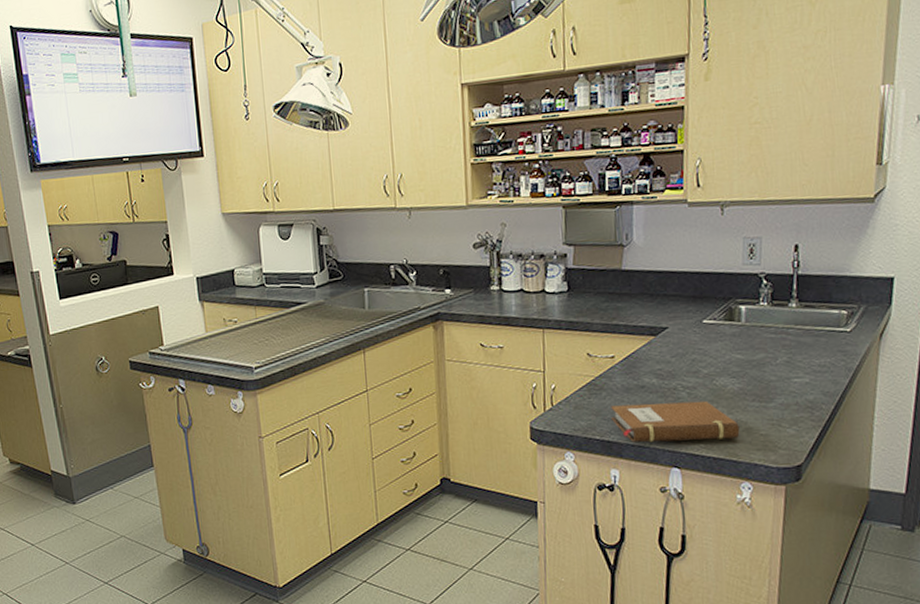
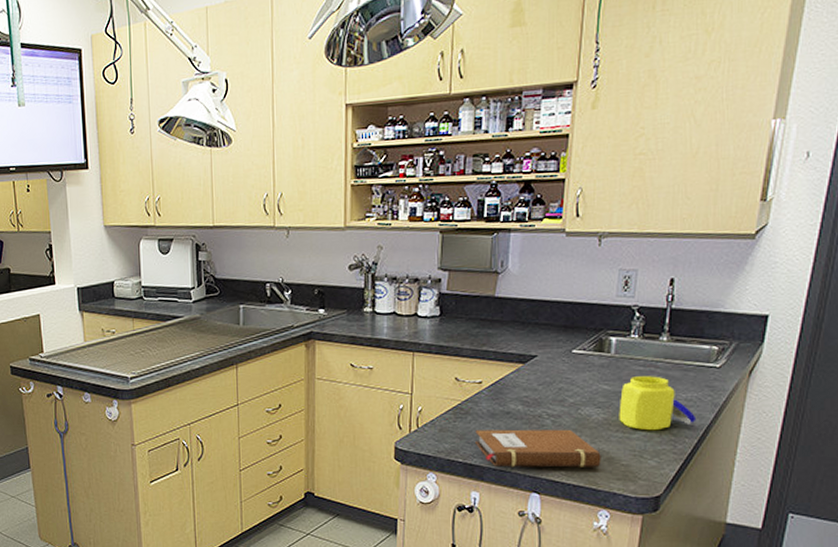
jar: none [753,343,832,399] -> present [619,376,697,431]

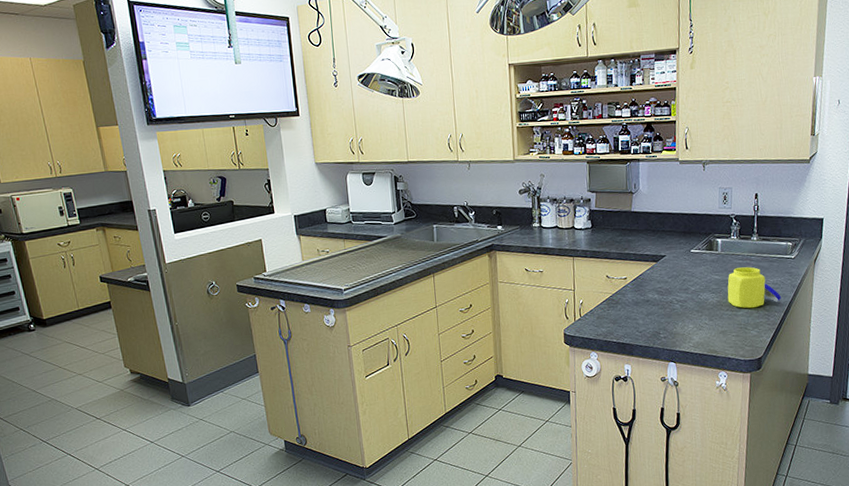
notebook: present [475,429,601,468] -> none [624,311,718,344]

